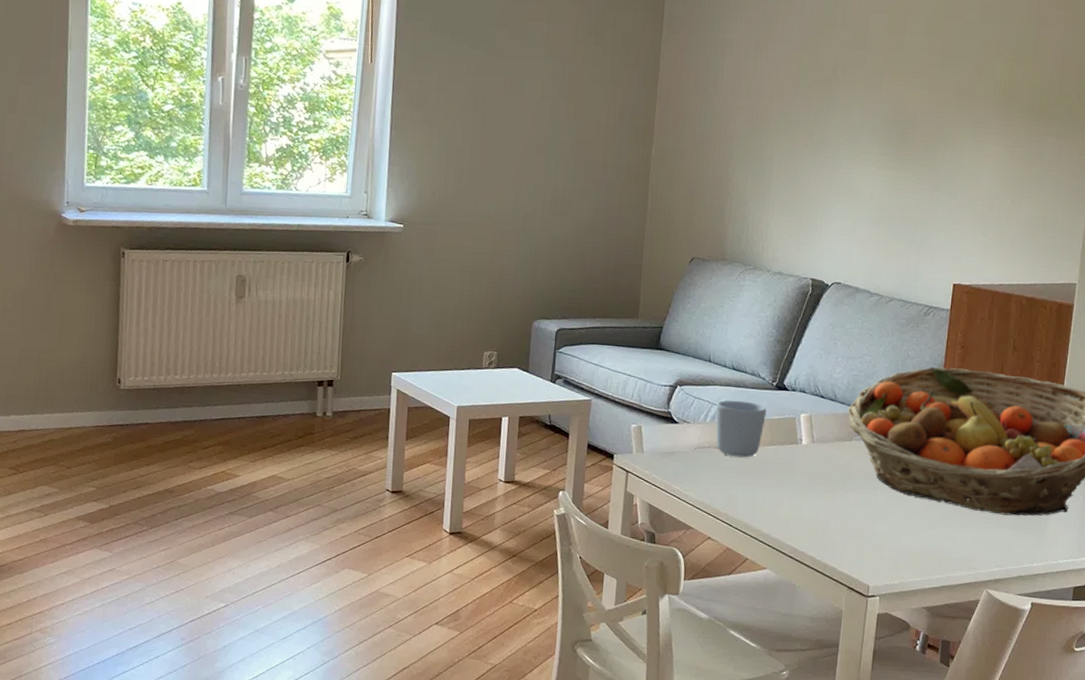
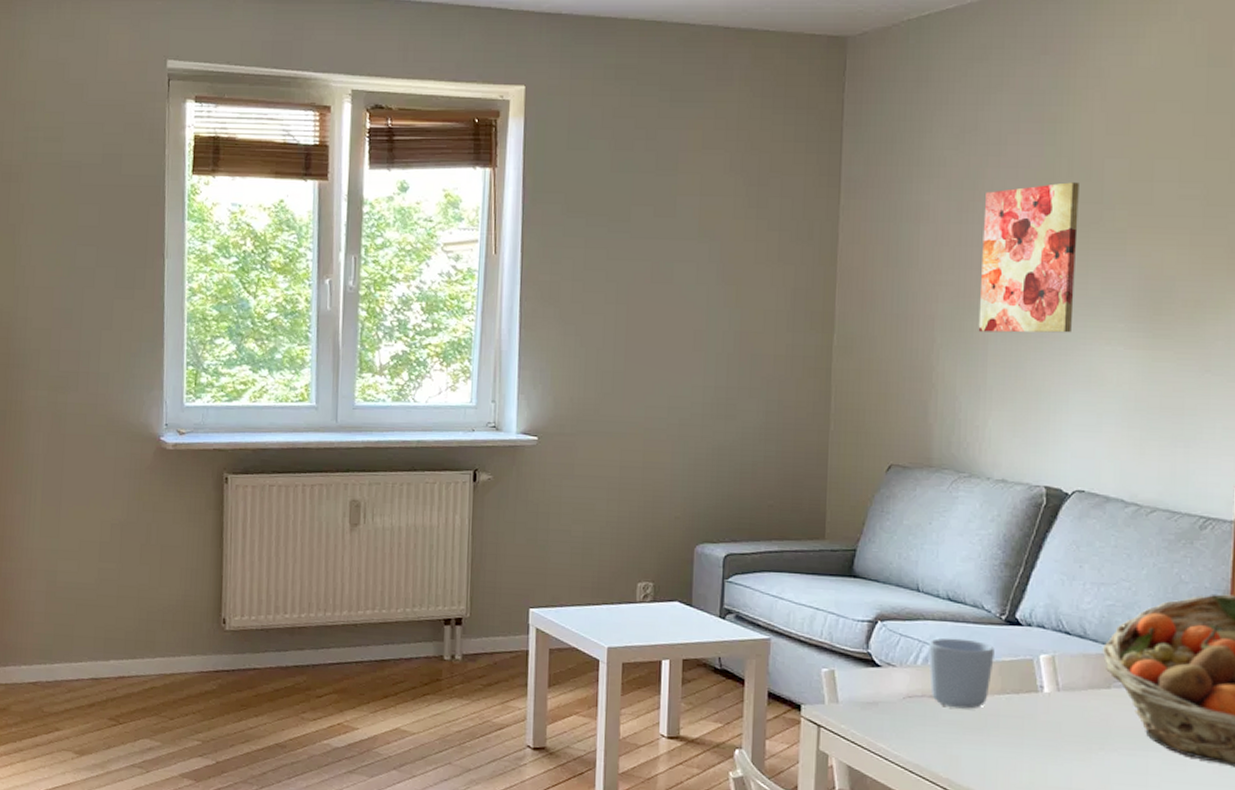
wall art: none [766,30,849,154] -> present [978,182,1079,333]

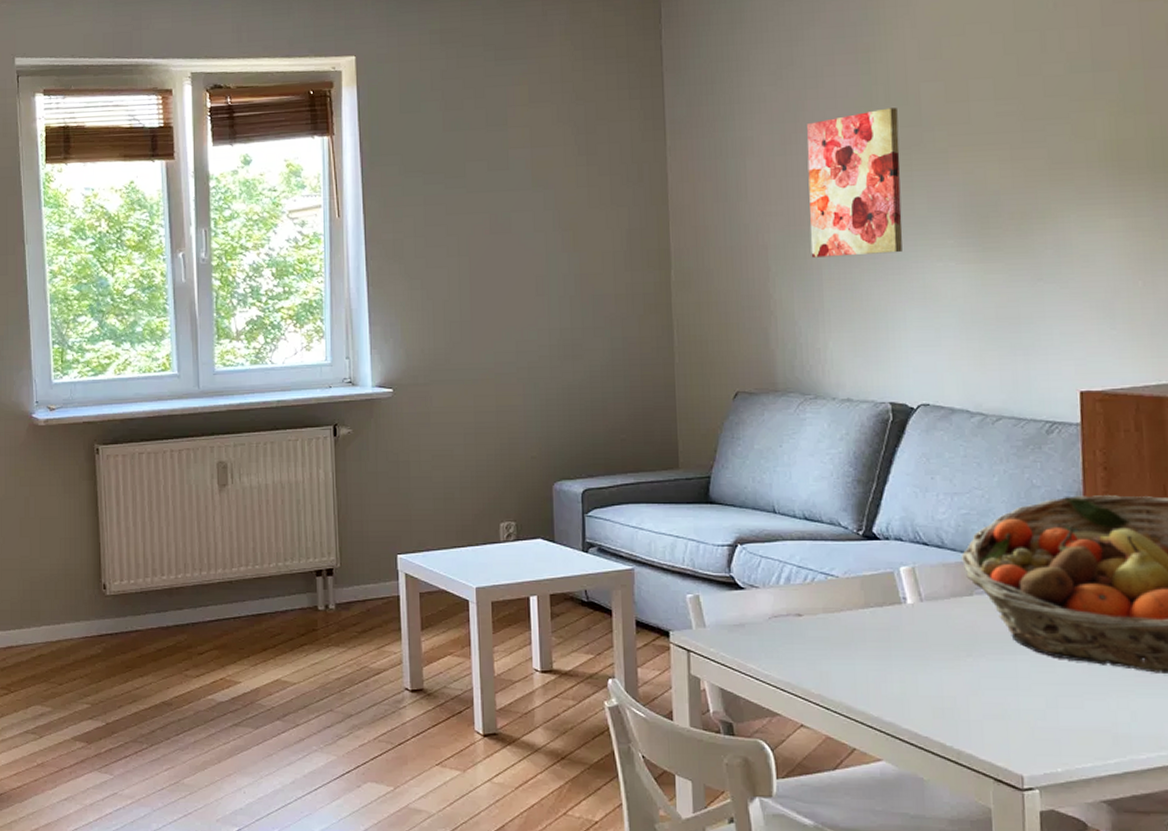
mug: present [928,638,995,709] -> none [790,556,855,625]

